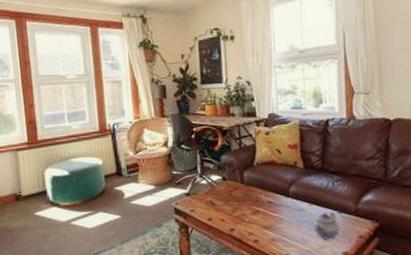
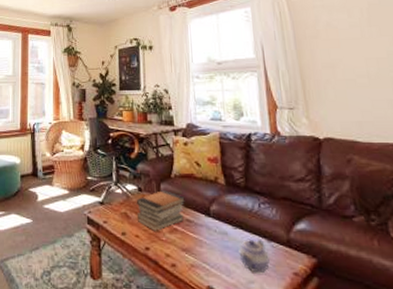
book stack: none [220,177,267,214] -> present [136,189,185,231]

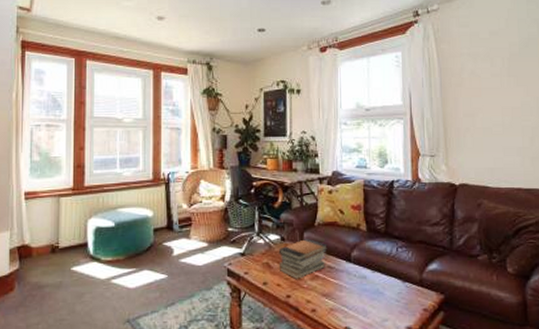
teapot: present [238,239,271,274] -> none [375,280,404,312]

